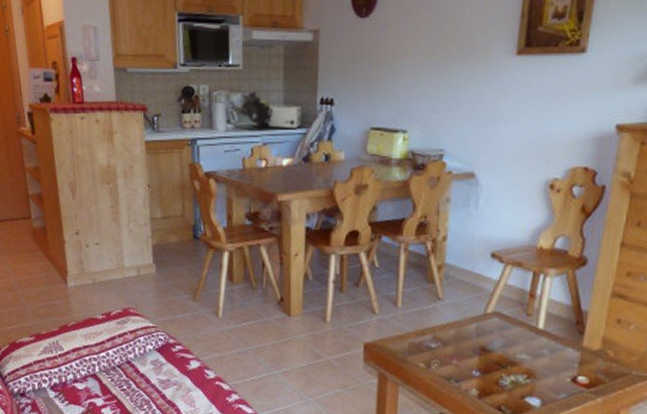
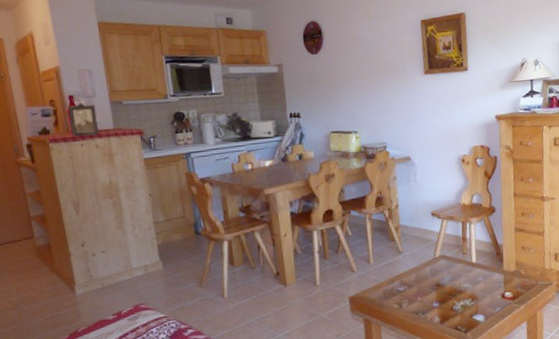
photo frame: none [70,66,103,108] -> present [68,102,101,137]

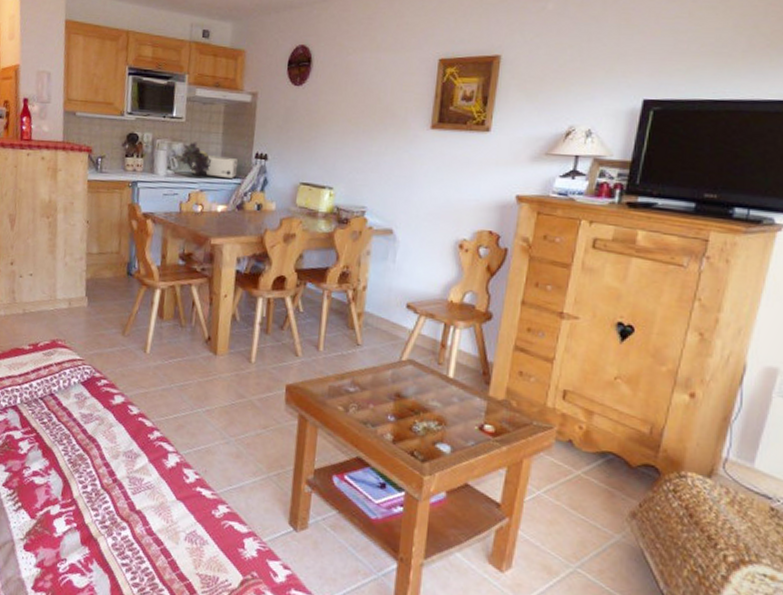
photo frame: present [68,102,101,137] -> none [20,107,50,146]

